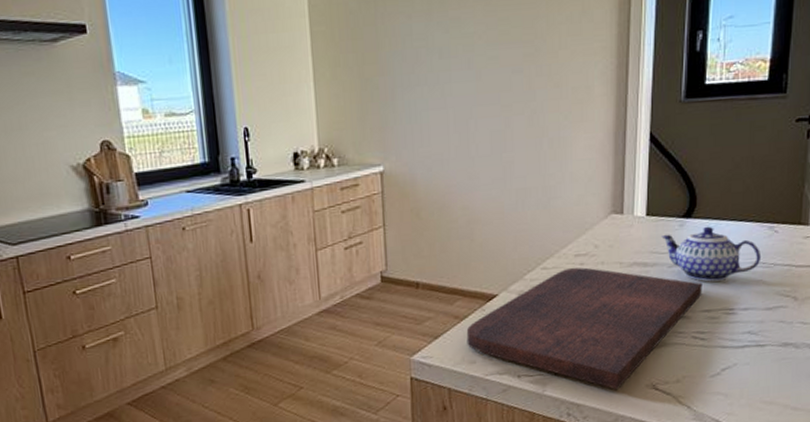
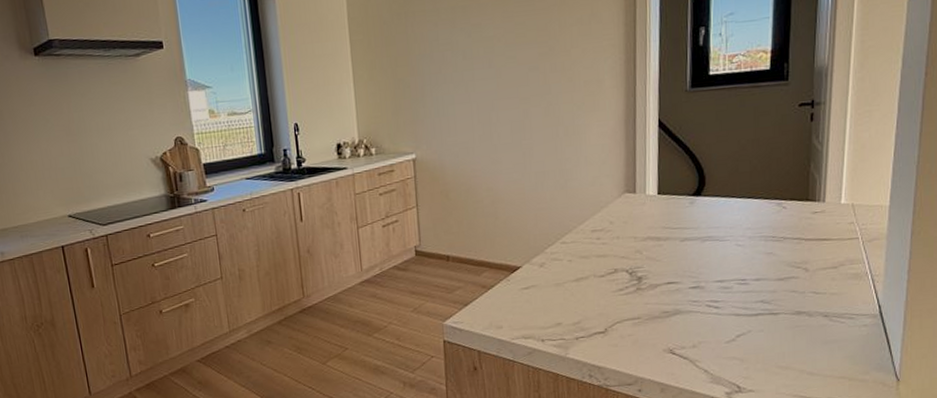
cutting board: present [466,267,702,390] -> none [493,241,715,354]
teapot: present [661,226,762,282] -> none [673,203,771,255]

